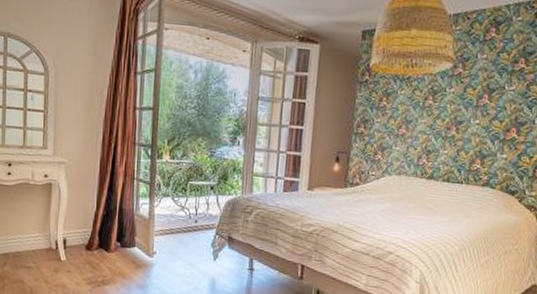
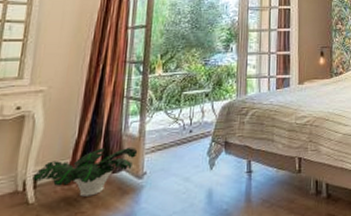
potted plant: none [62,223,148,264] -> present [32,146,138,197]

